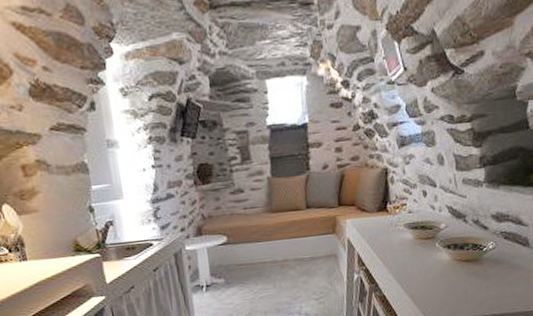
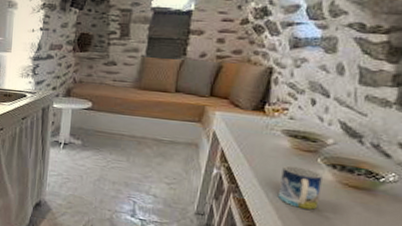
mug: none [410,253,443,291] -> present [278,165,323,210]

